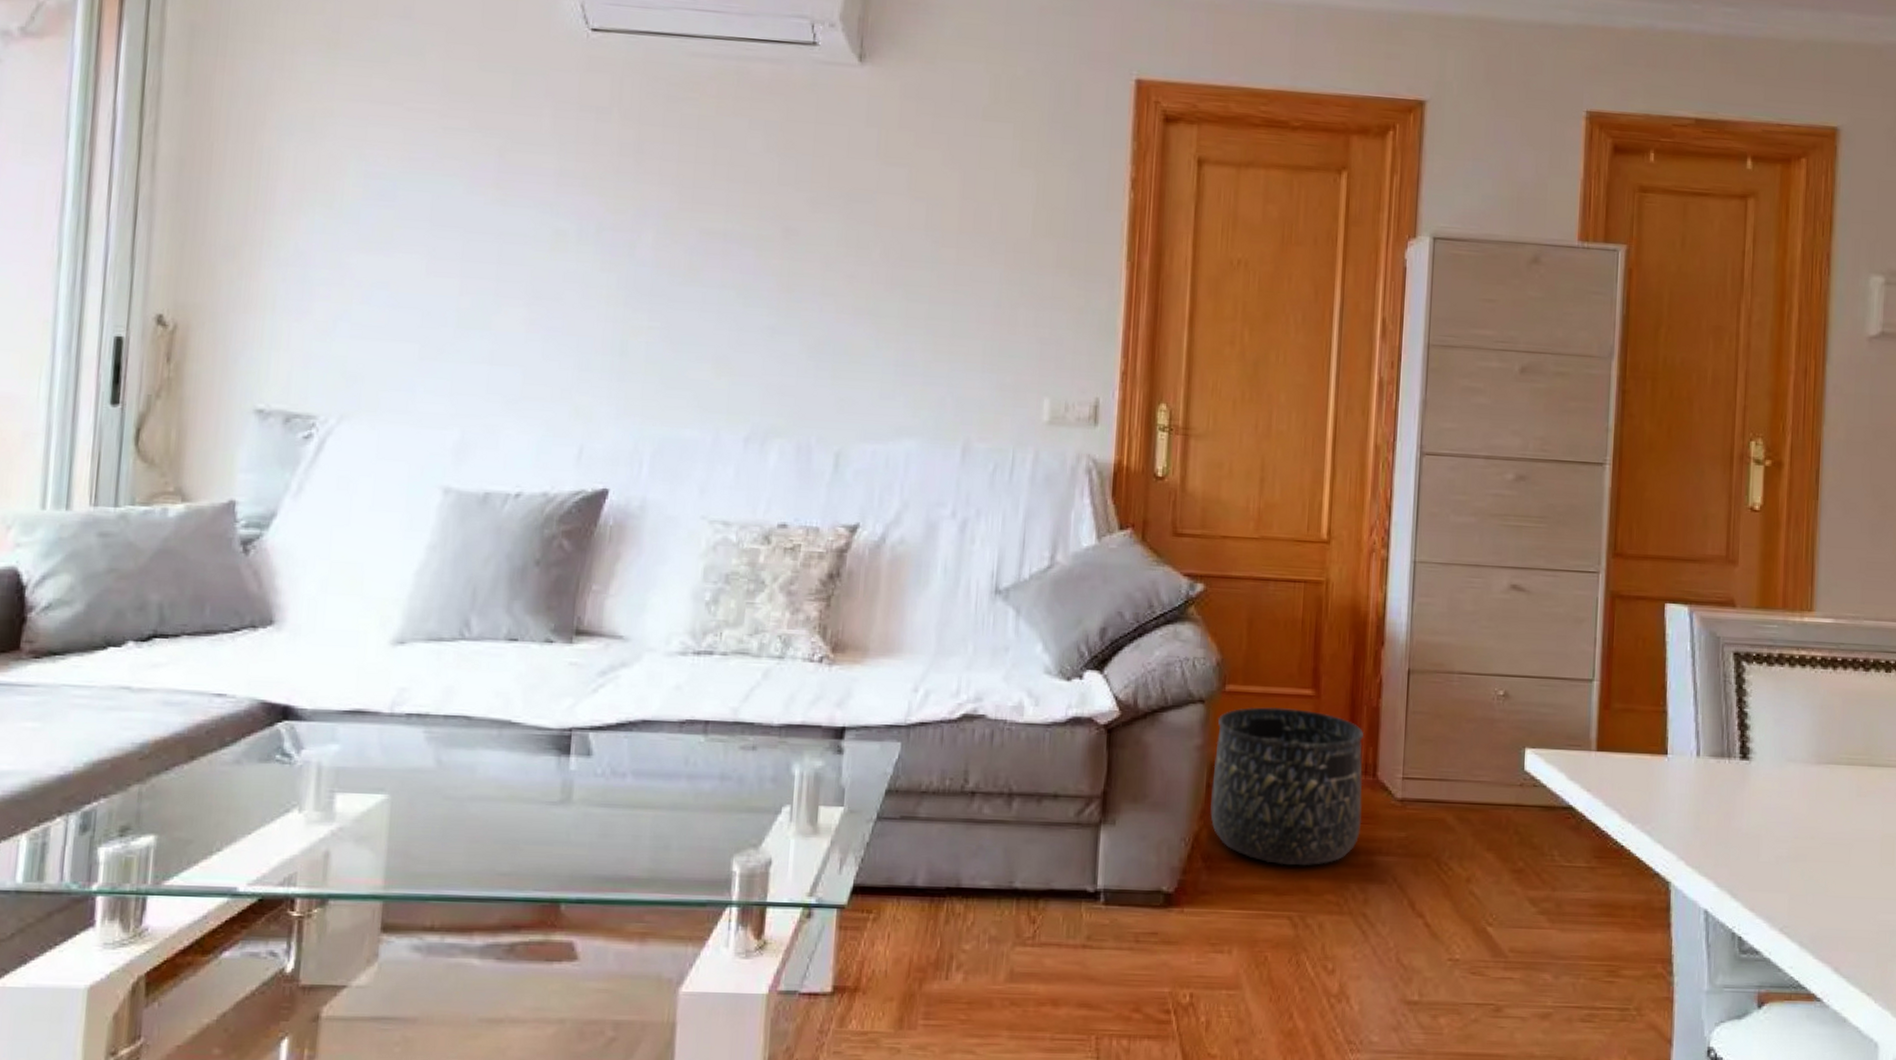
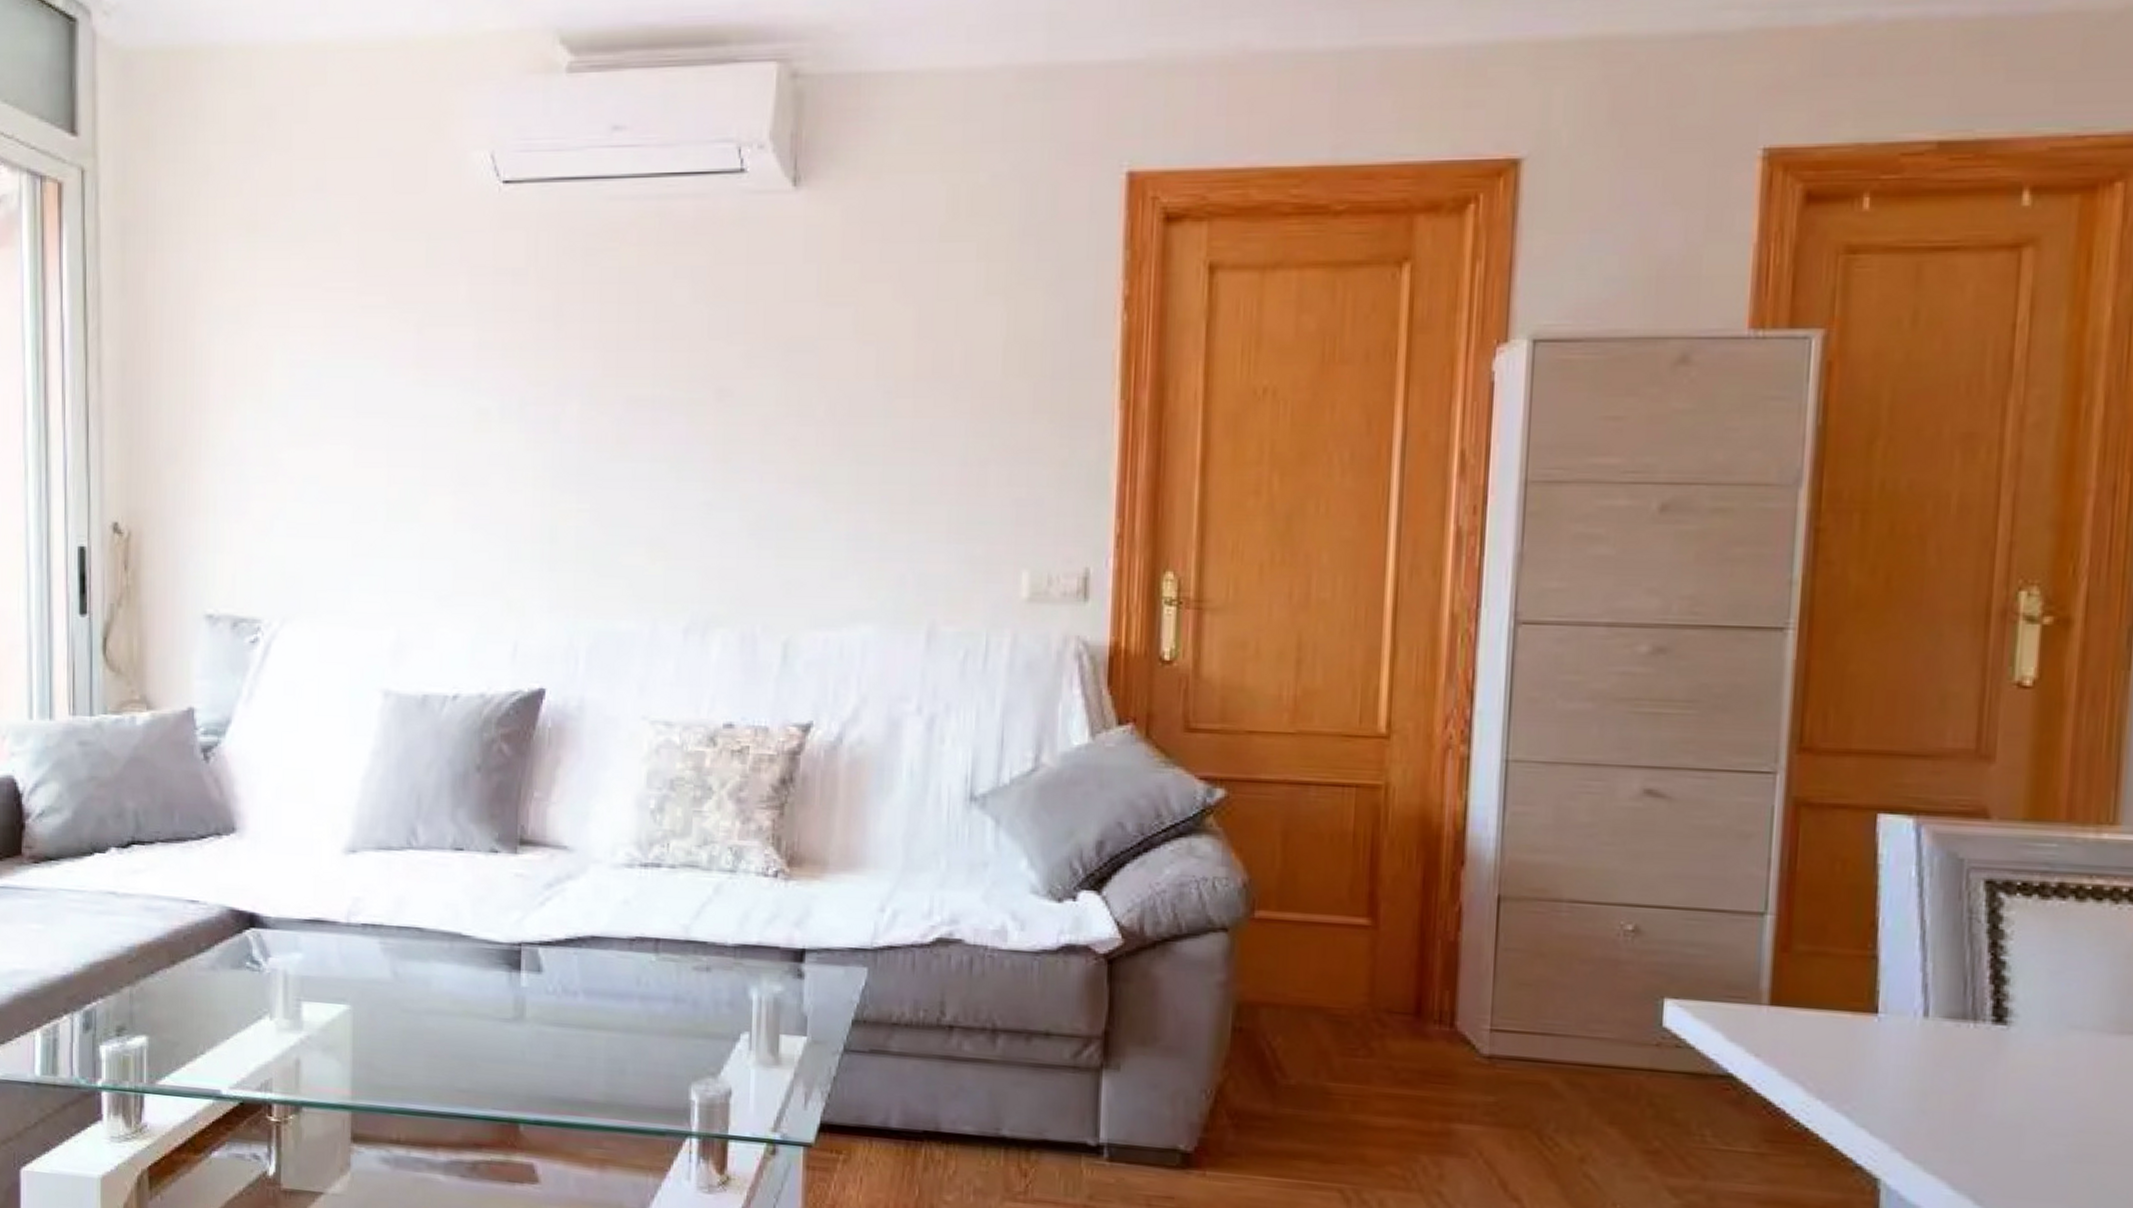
basket: present [1210,706,1364,865] -> none [1237,937,1438,1130]

